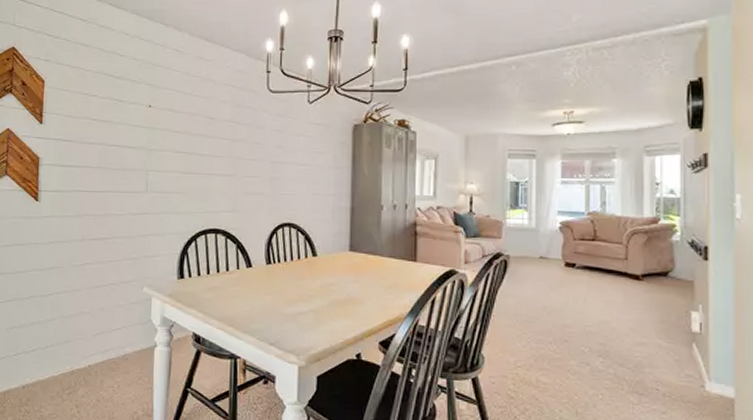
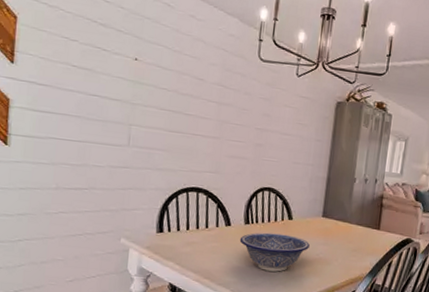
decorative bowl: none [262,272,338,316] -> present [239,232,310,272]

